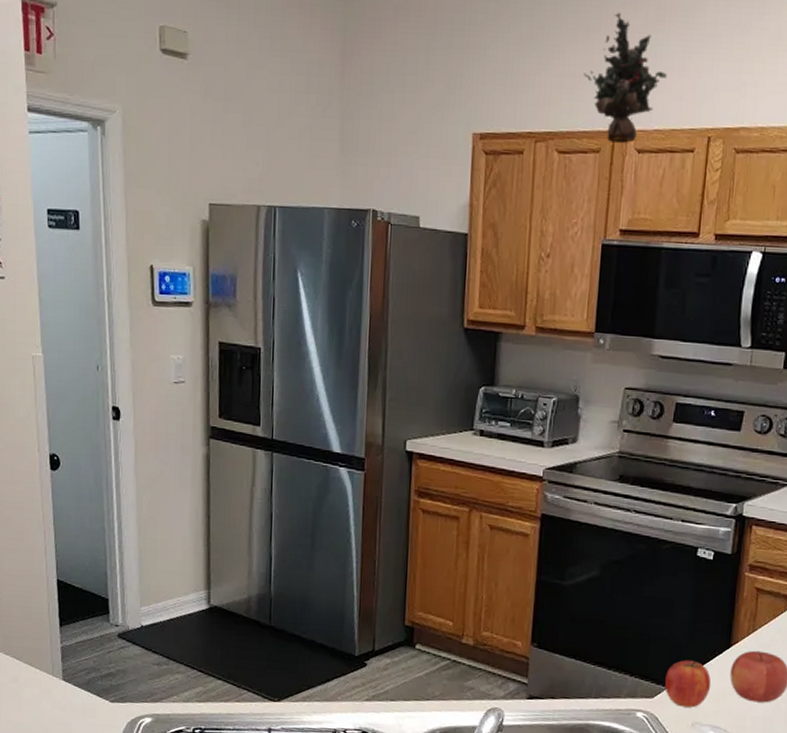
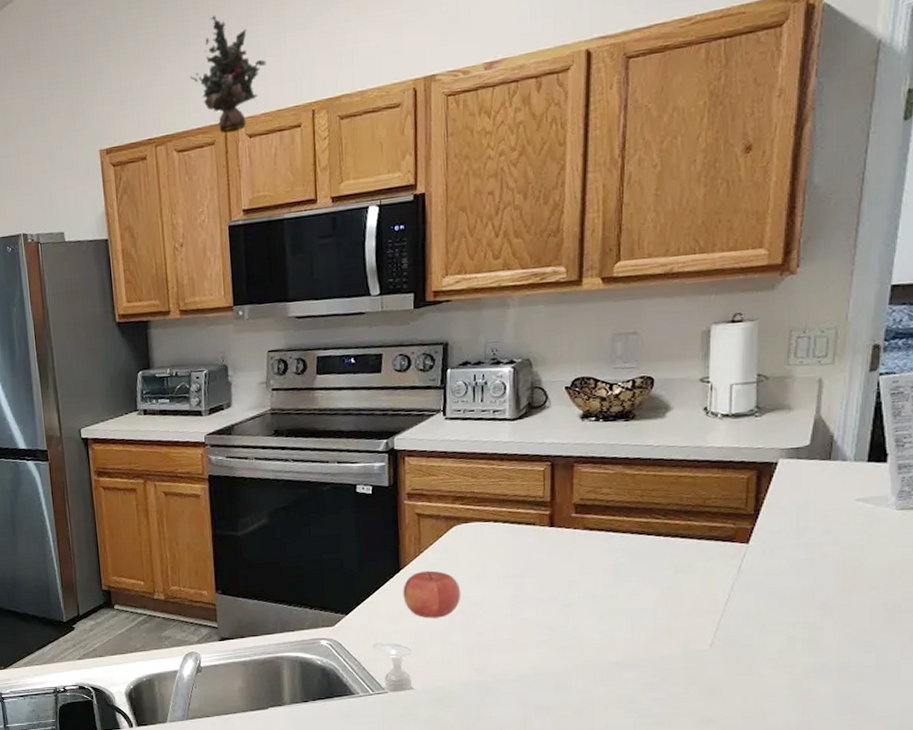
fruit: present [664,659,712,708] -> none [342,587,387,631]

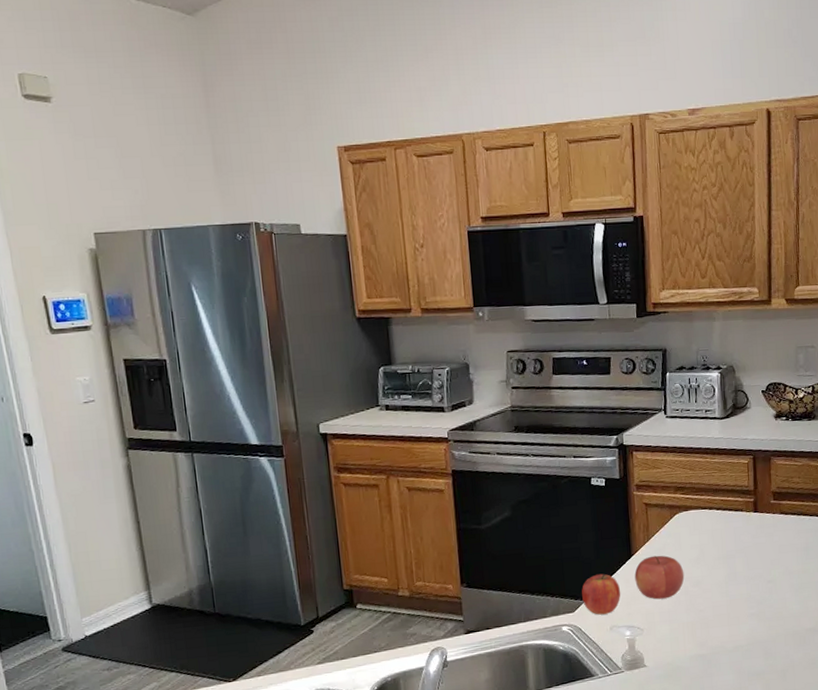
decorative plant: present [189,14,266,133] -> none [427,33,500,145]
fruit: none [342,587,387,631] -> present [581,573,621,615]

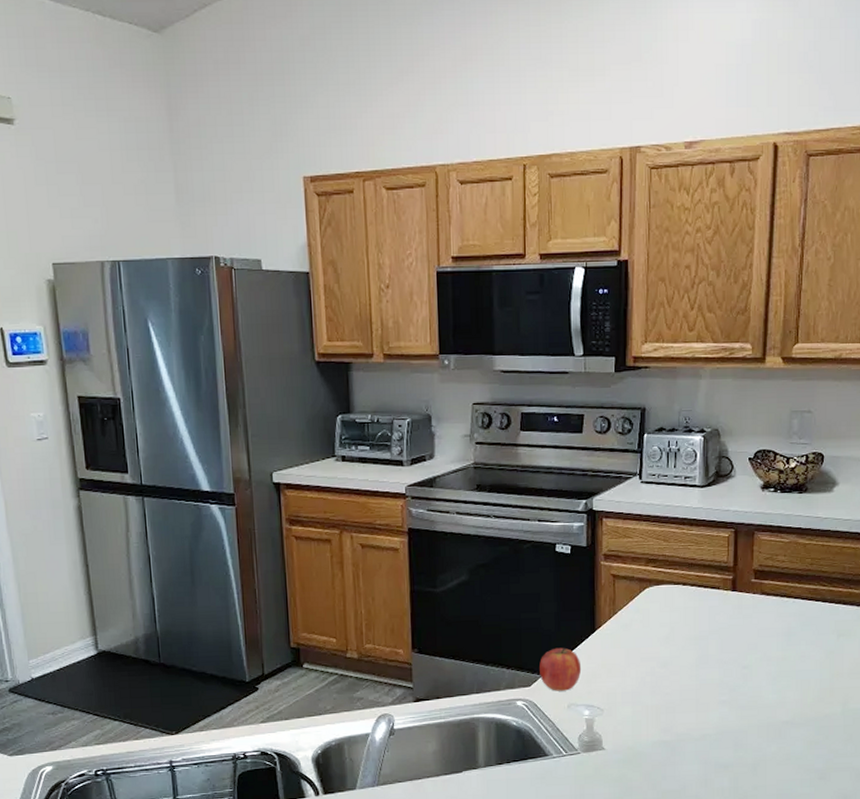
fruit: present [634,555,685,600] -> none [597,631,651,679]

